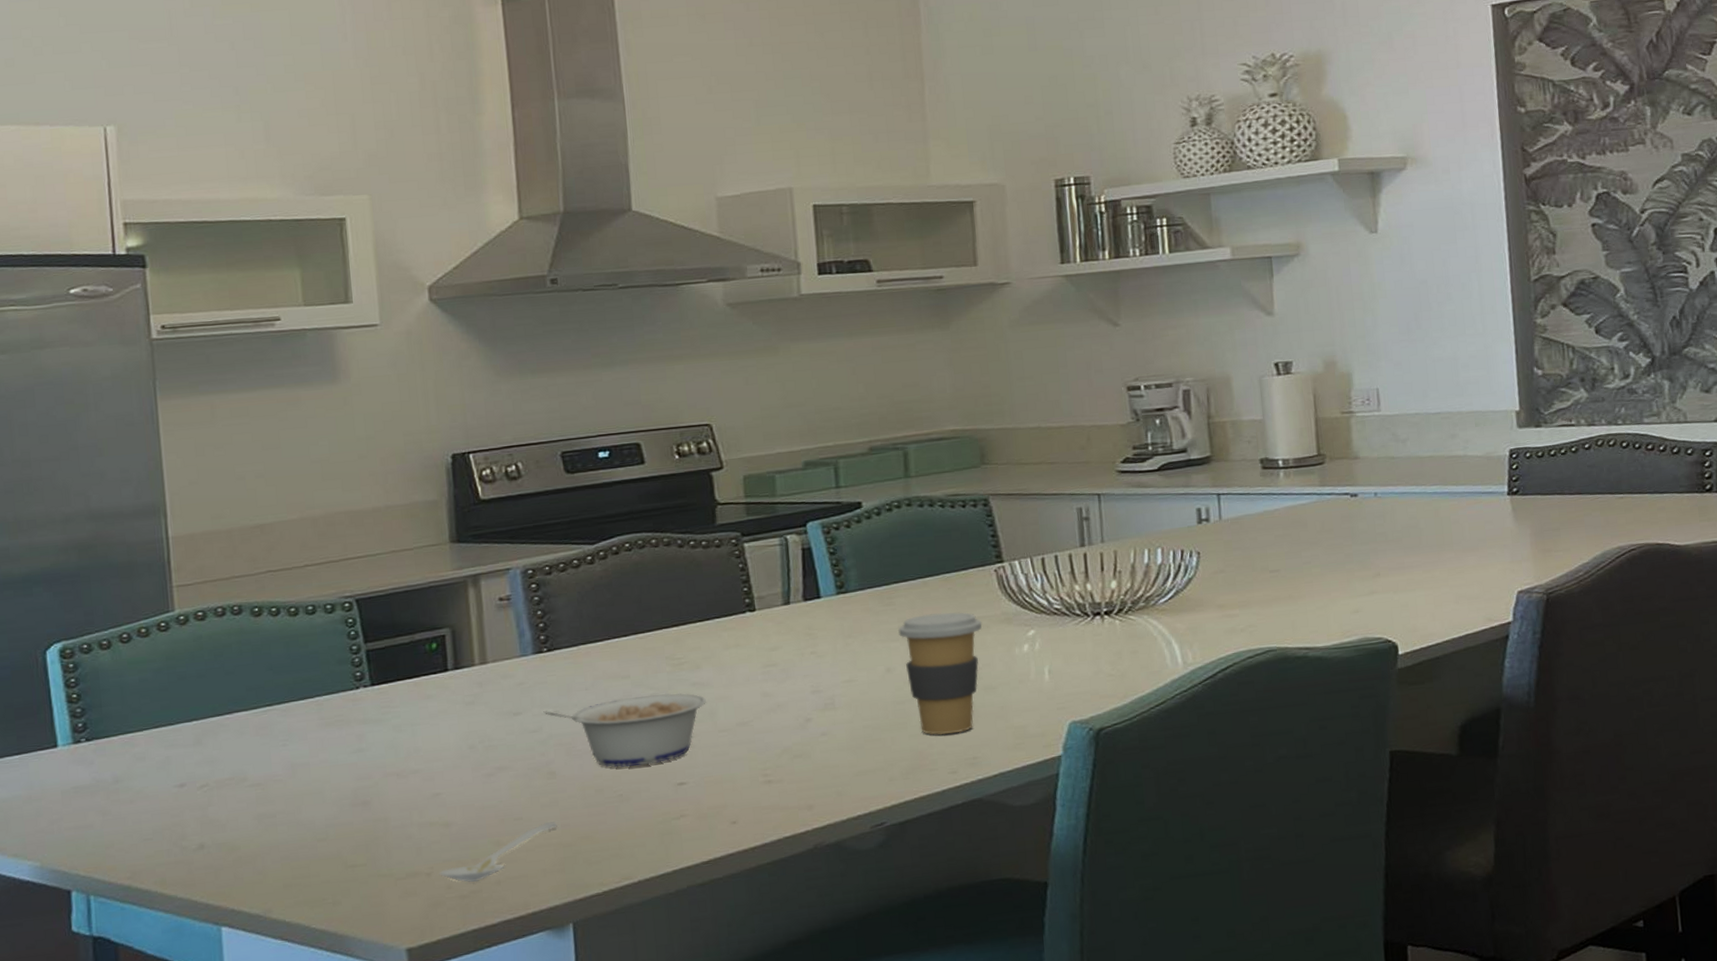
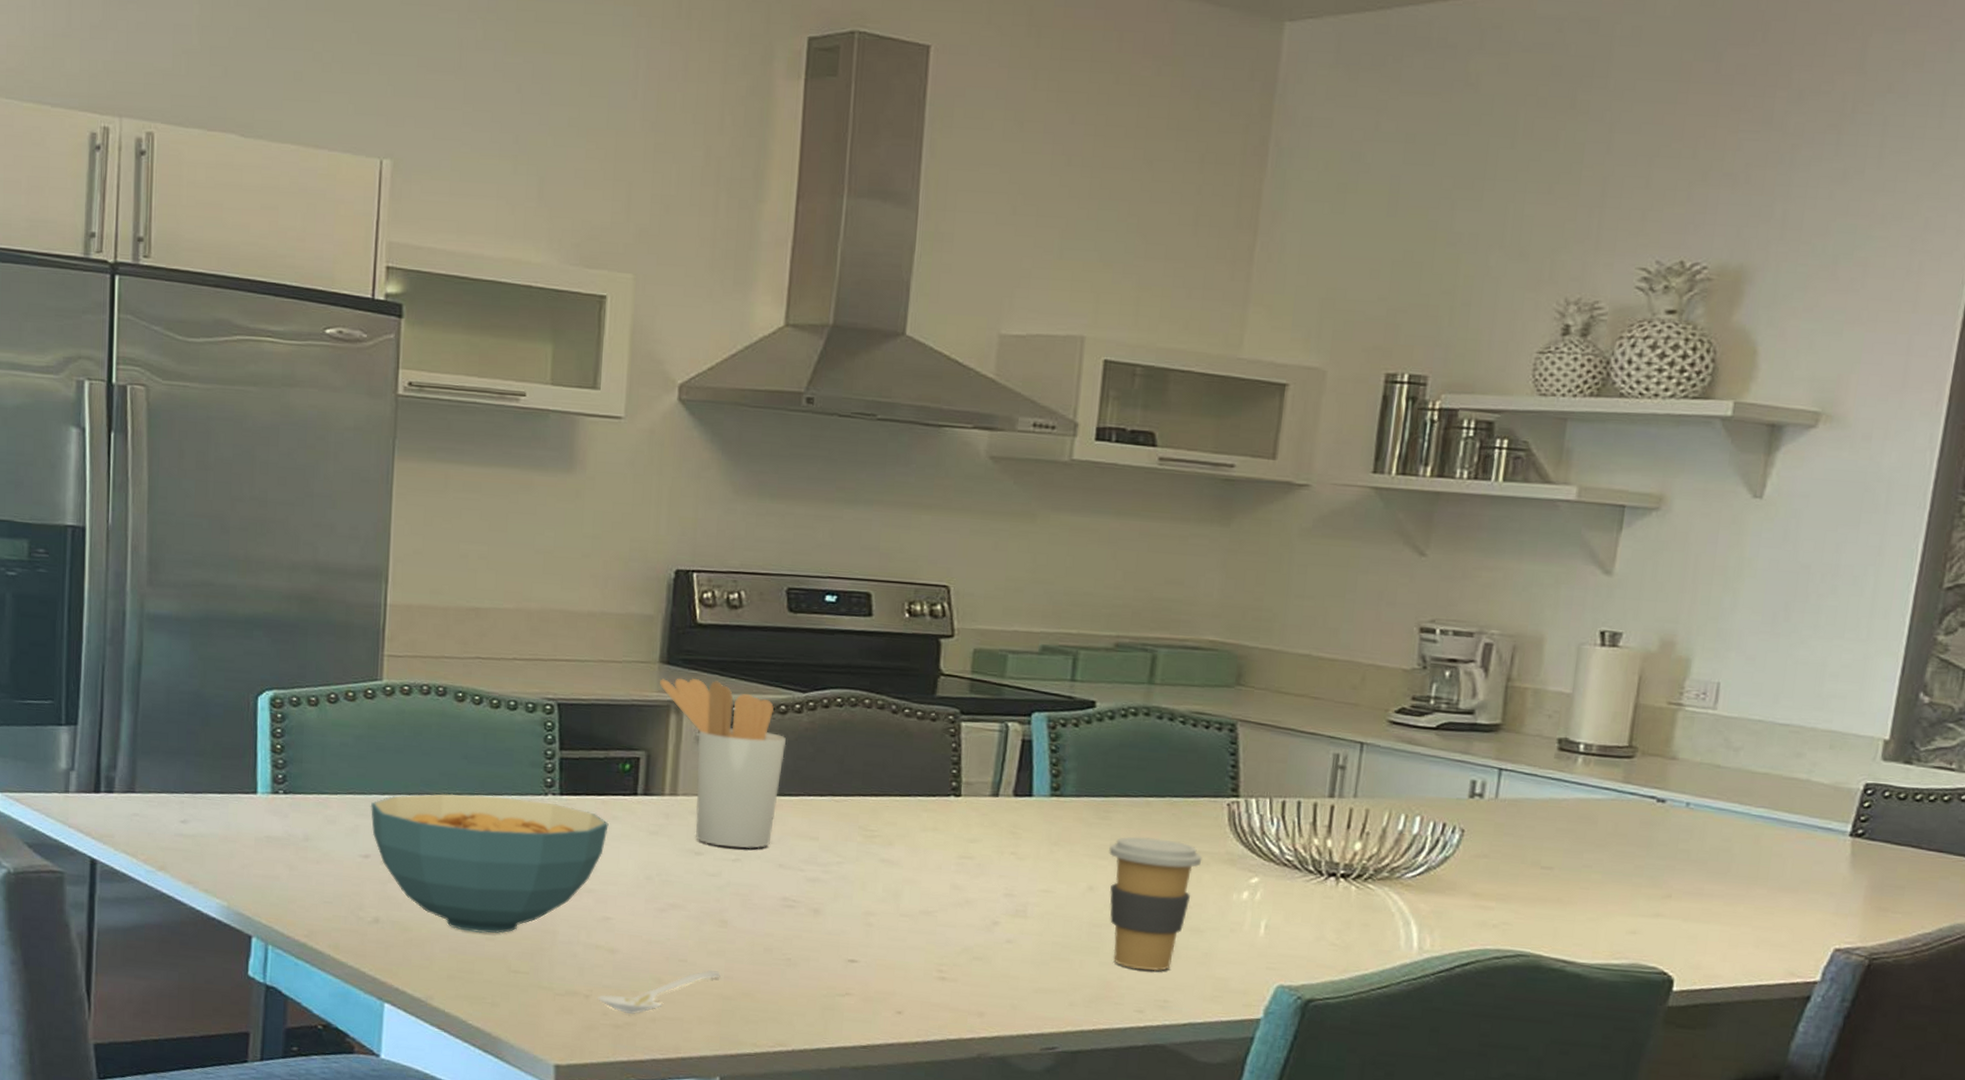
cereal bowl: none [179,695,425,838] -> present [370,793,609,934]
utensil holder: none [452,549,585,703] -> present [659,678,787,849]
legume: present [543,692,707,767] -> none [725,856,894,935]

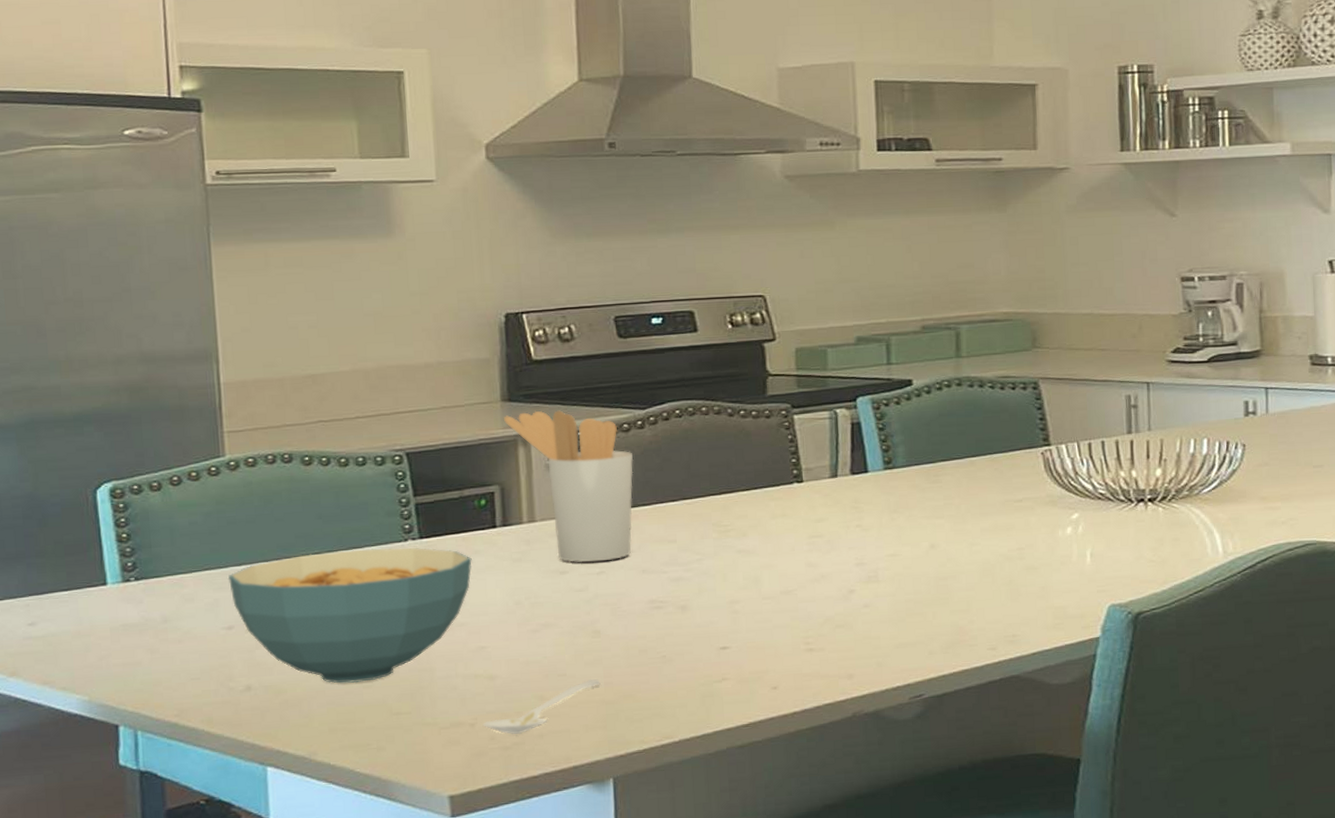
coffee cup: present [1109,836,1203,971] -> none [944,492,1027,611]

